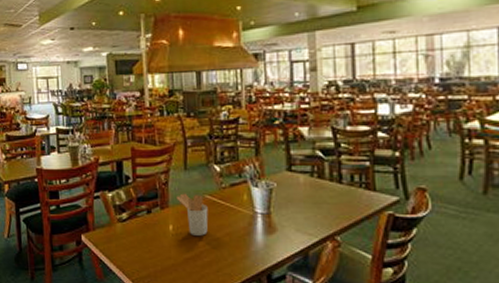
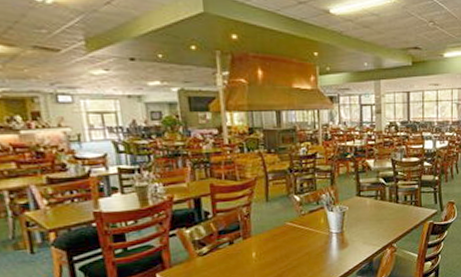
utensil holder: present [176,193,208,236] -> none [259,222,290,259]

